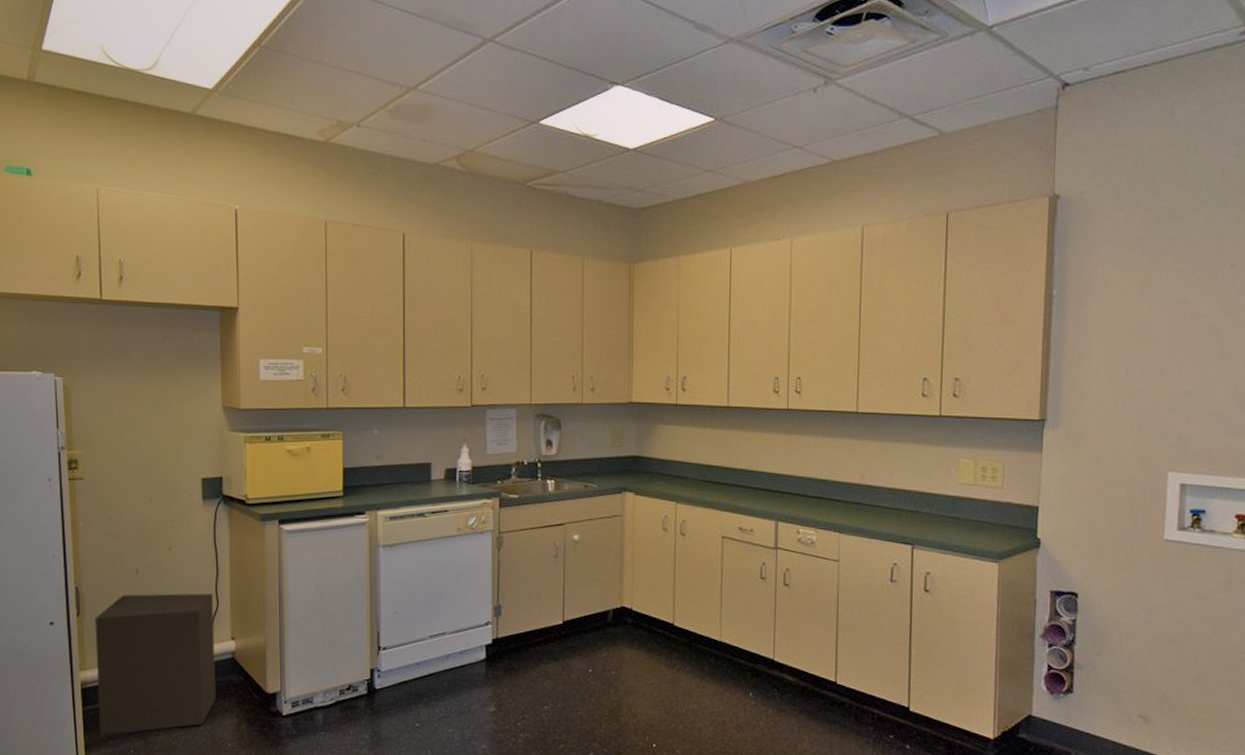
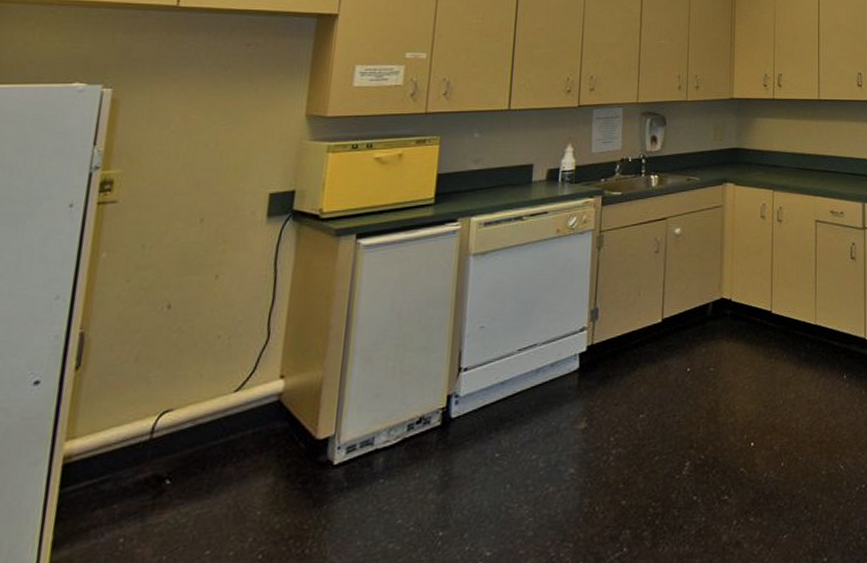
cardboard box: present [95,593,216,735] -> none [78,325,265,524]

